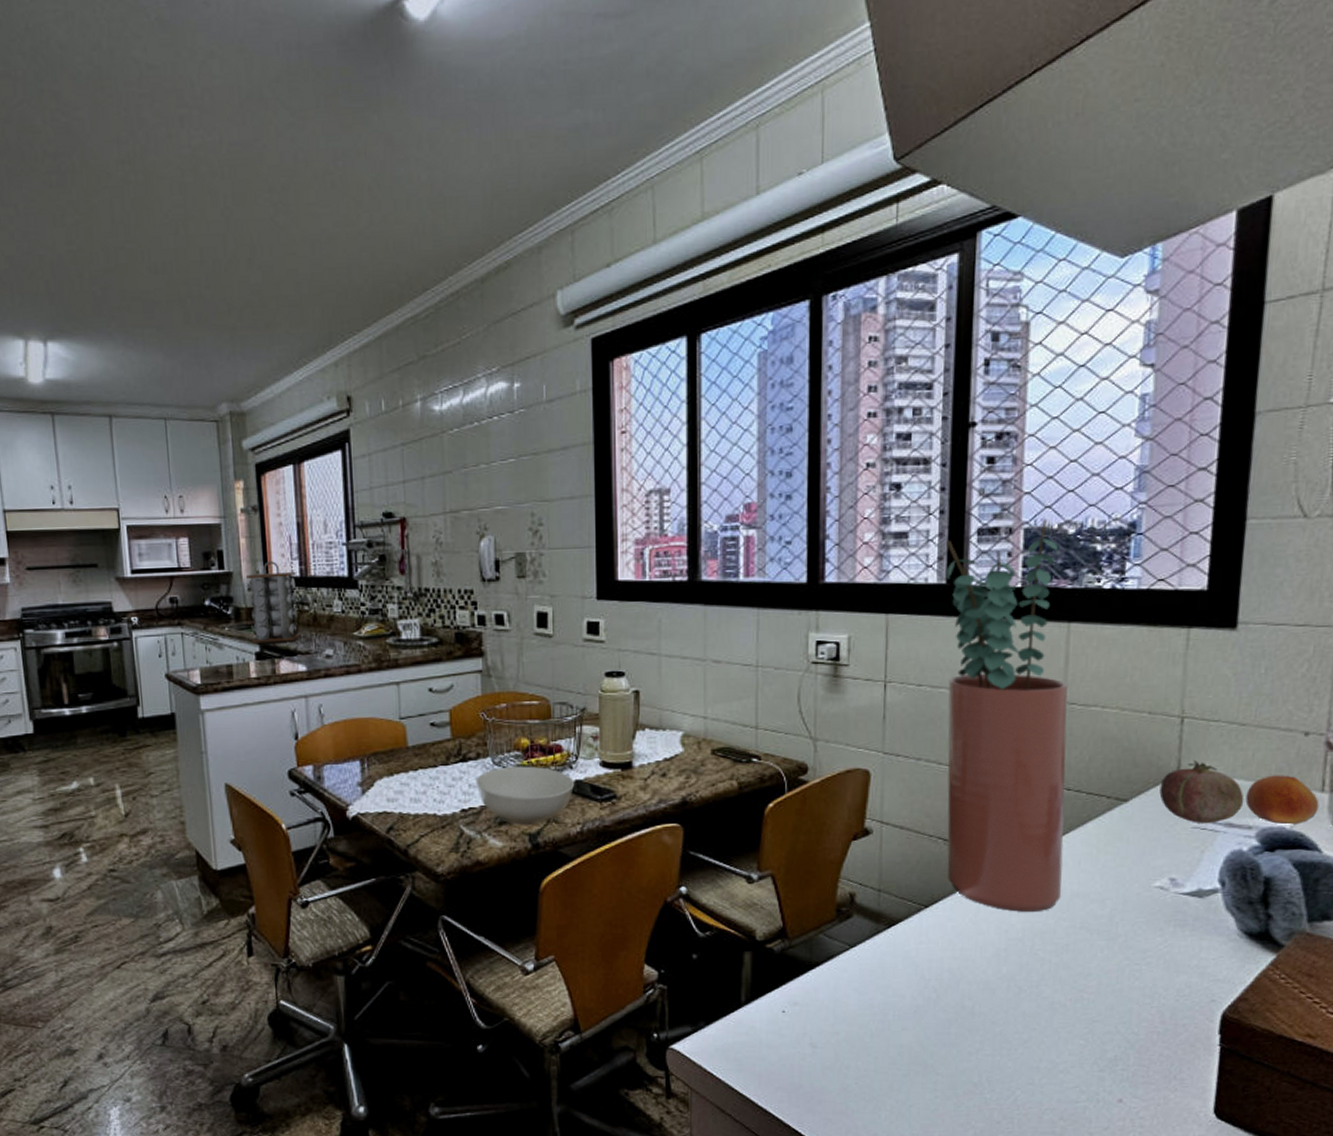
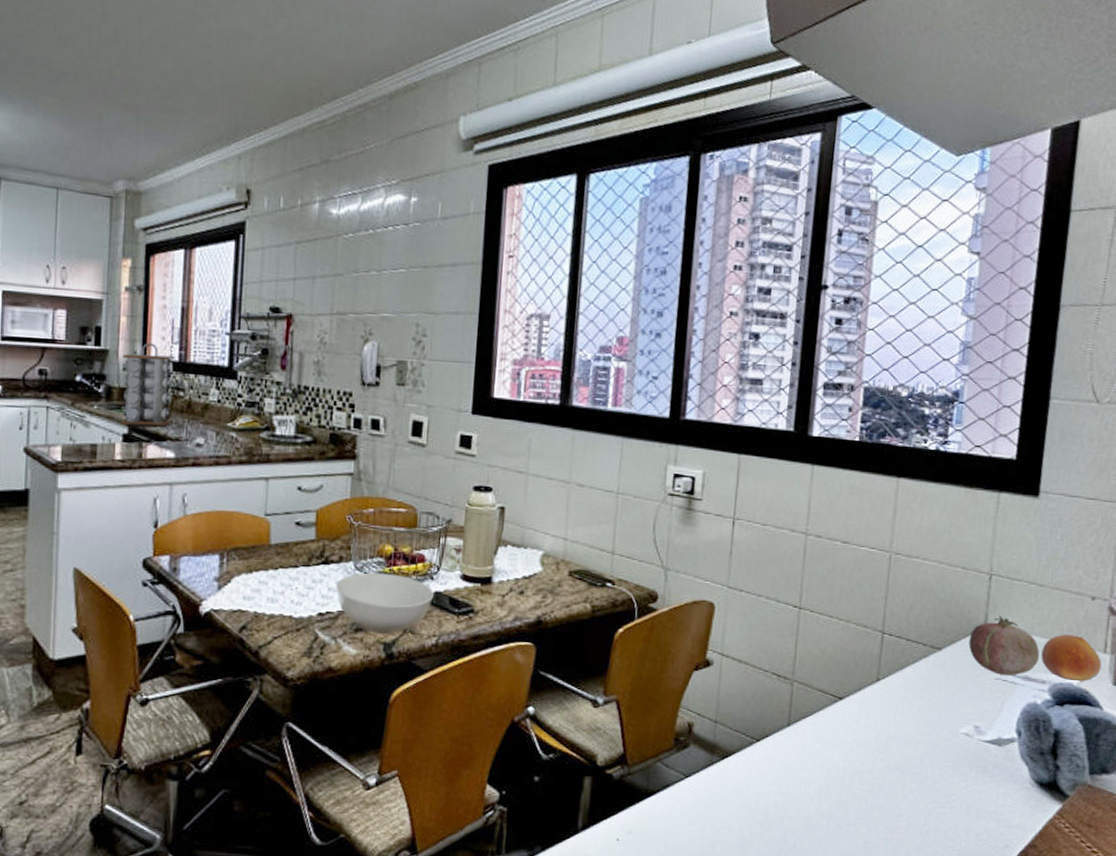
vase: present [945,519,1068,912] -> none [779,380,895,751]

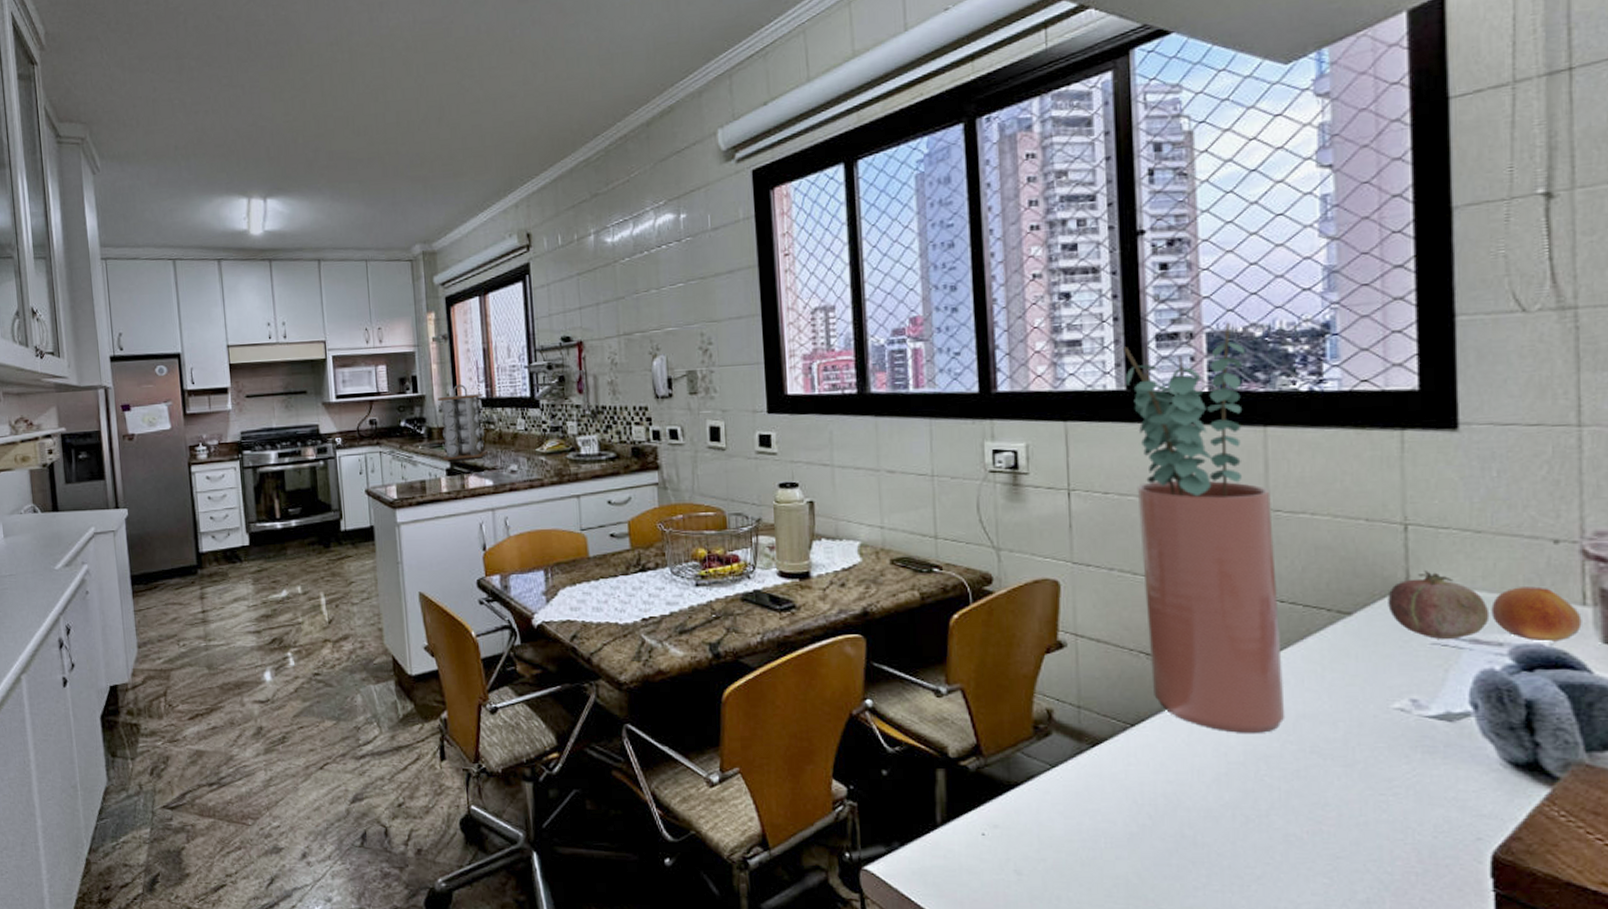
bowl: present [335,572,435,635] -> none [655,576,754,636]
vase: none [779,380,895,751] -> present [1122,322,1285,733]

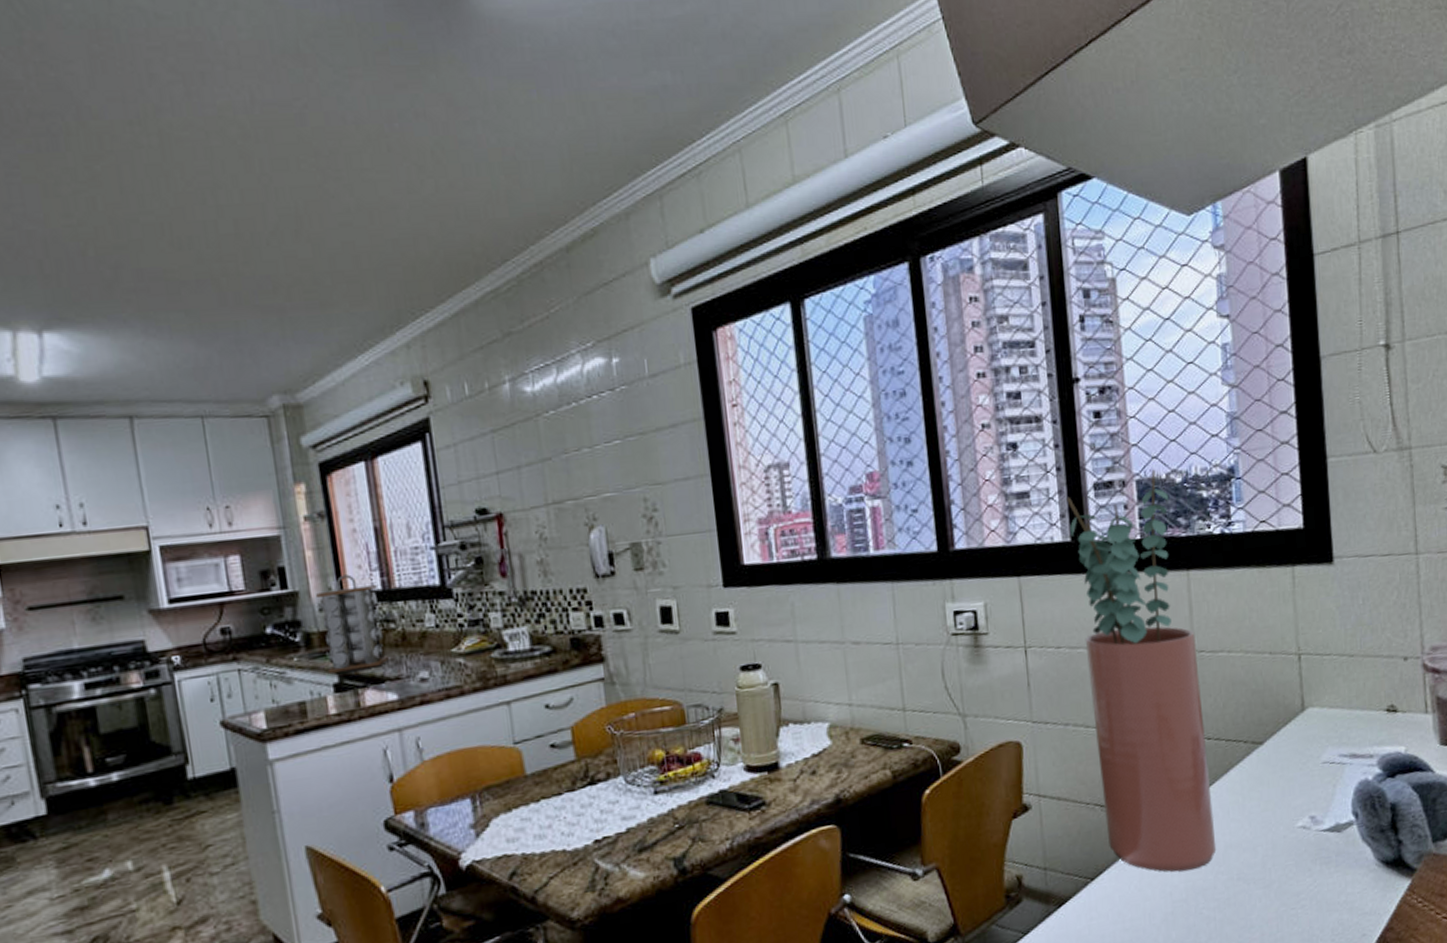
fruit: present [1388,571,1490,640] -> none [1289,695,1363,758]
fruit: present [1491,586,1582,642] -> none [1363,700,1426,750]

